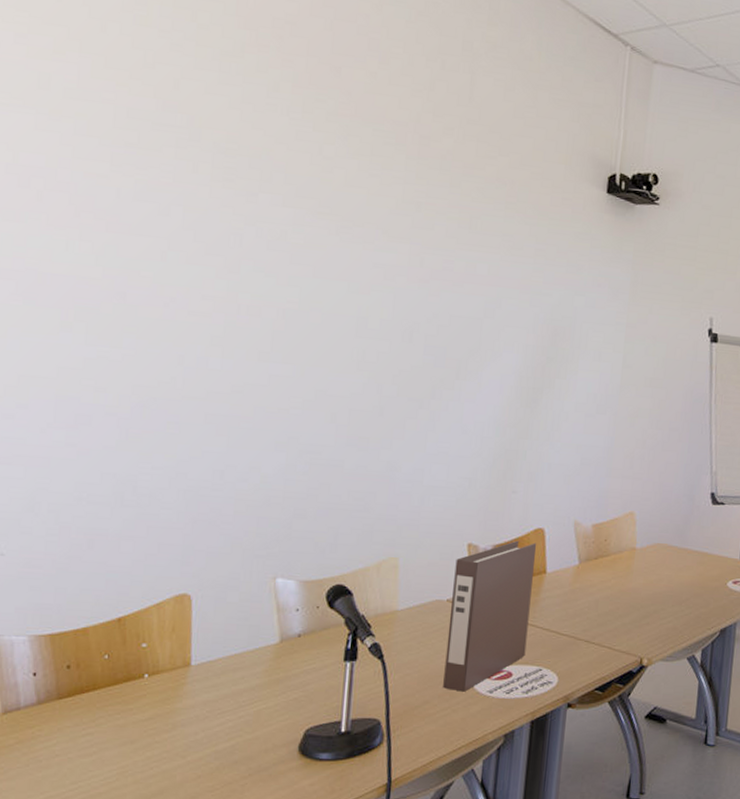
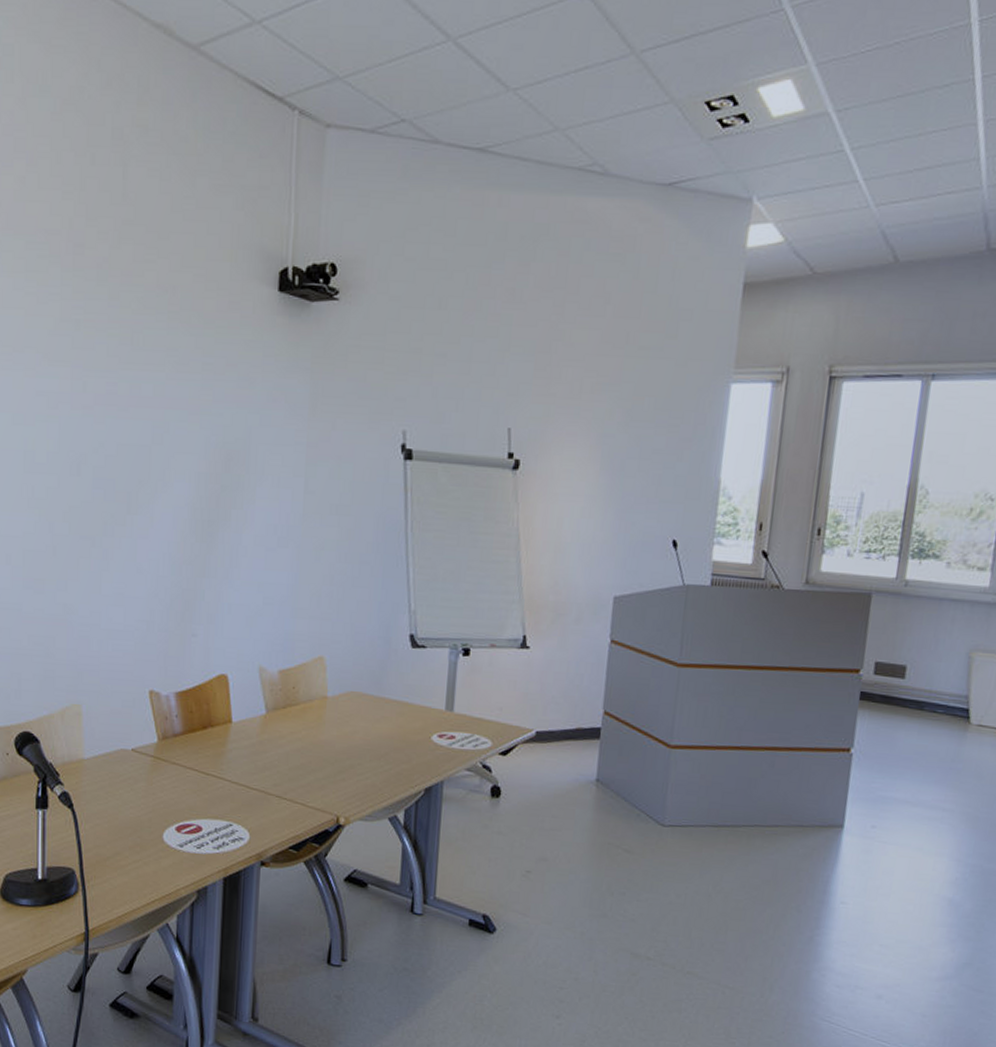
binder: present [443,540,537,692] -> none [133,687,221,845]

